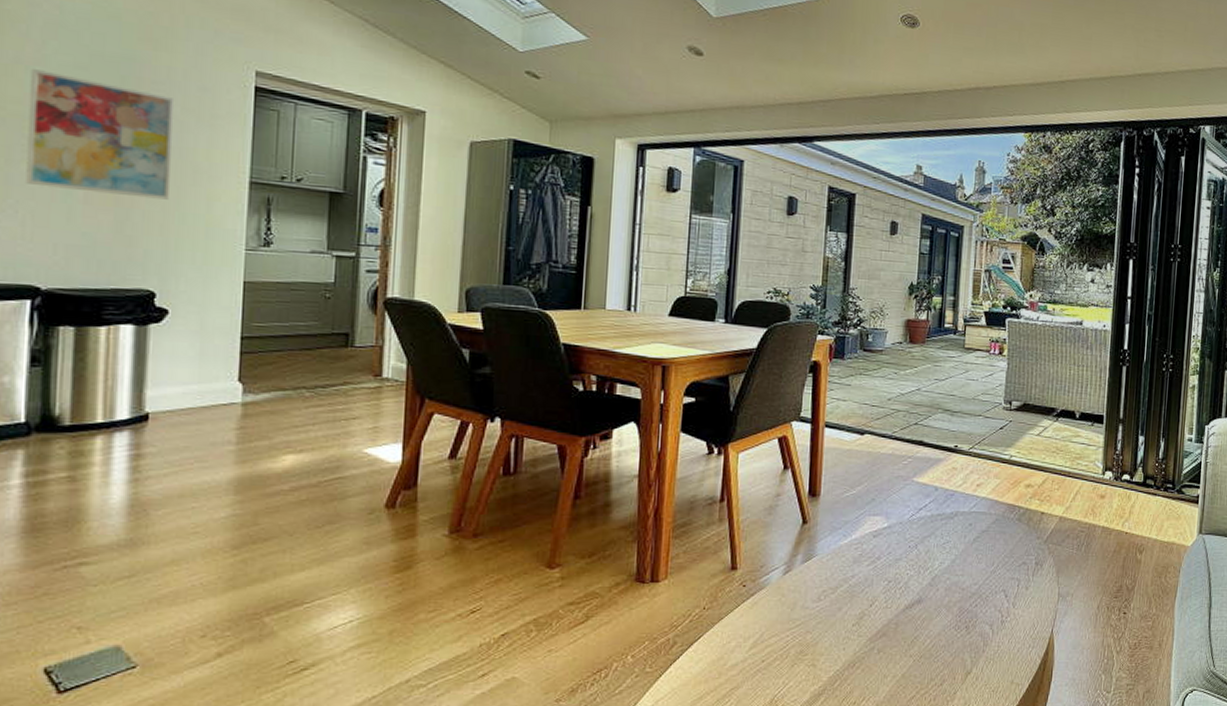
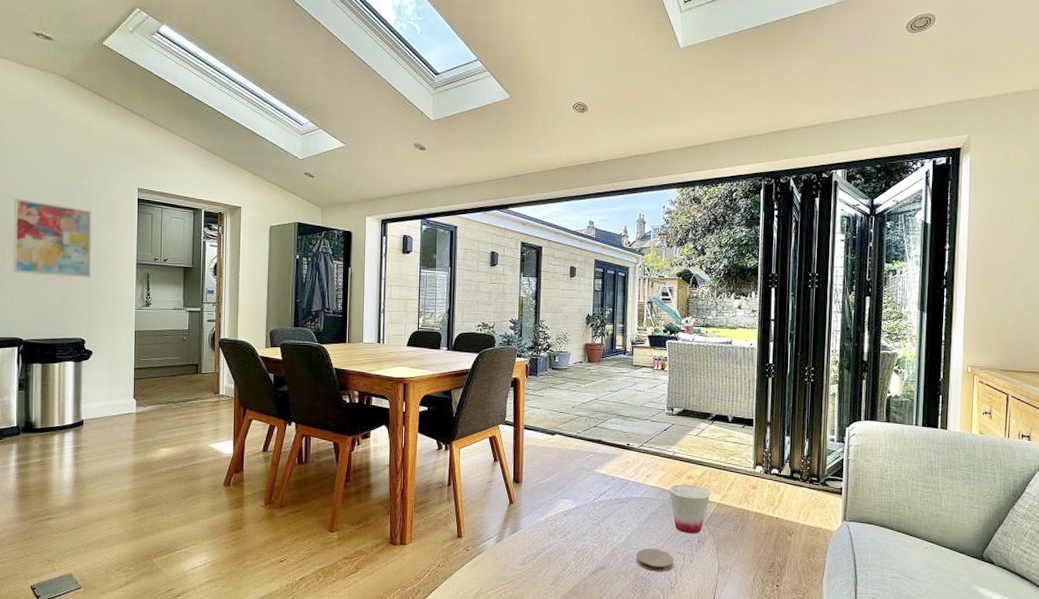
coaster: none [960,575,1007,603] -> present [635,548,674,572]
cup: none [1003,495,1052,555] -> present [669,484,710,534]

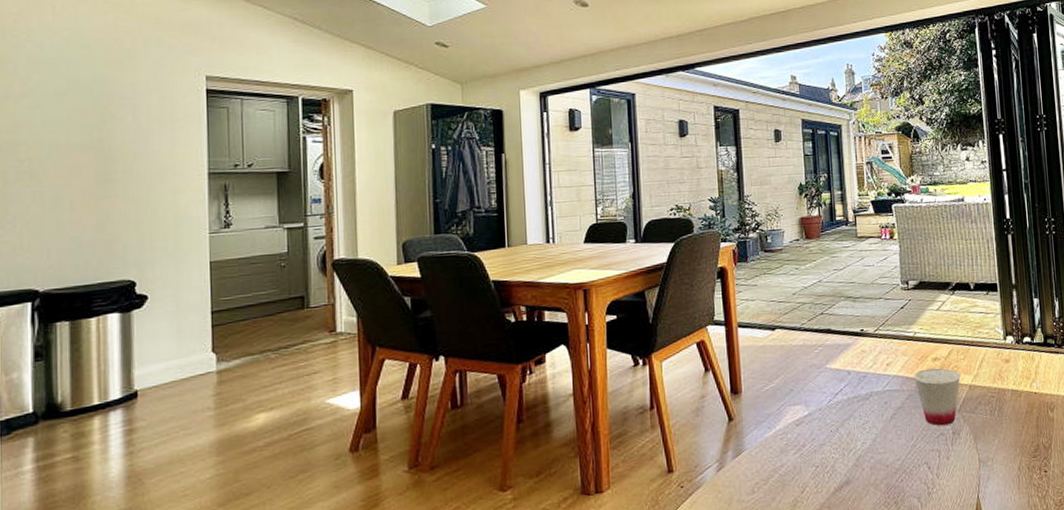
wall art: present [13,198,92,278] -> none [19,101,141,202]
coaster: present [635,548,674,572] -> none [884,449,929,478]

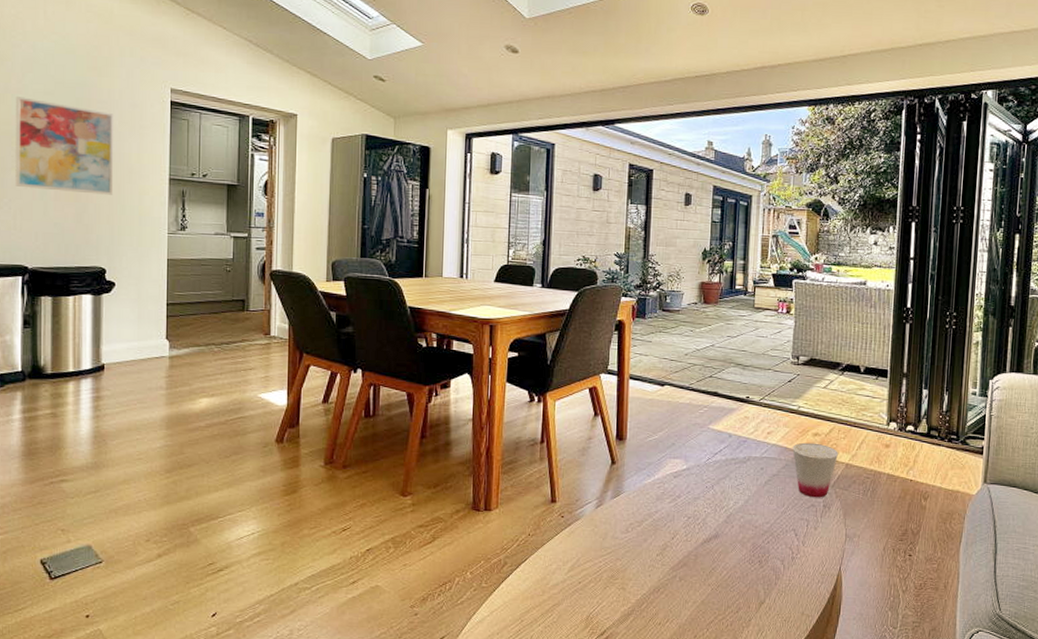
wall art: none [19,101,141,202] -> present [15,97,114,195]

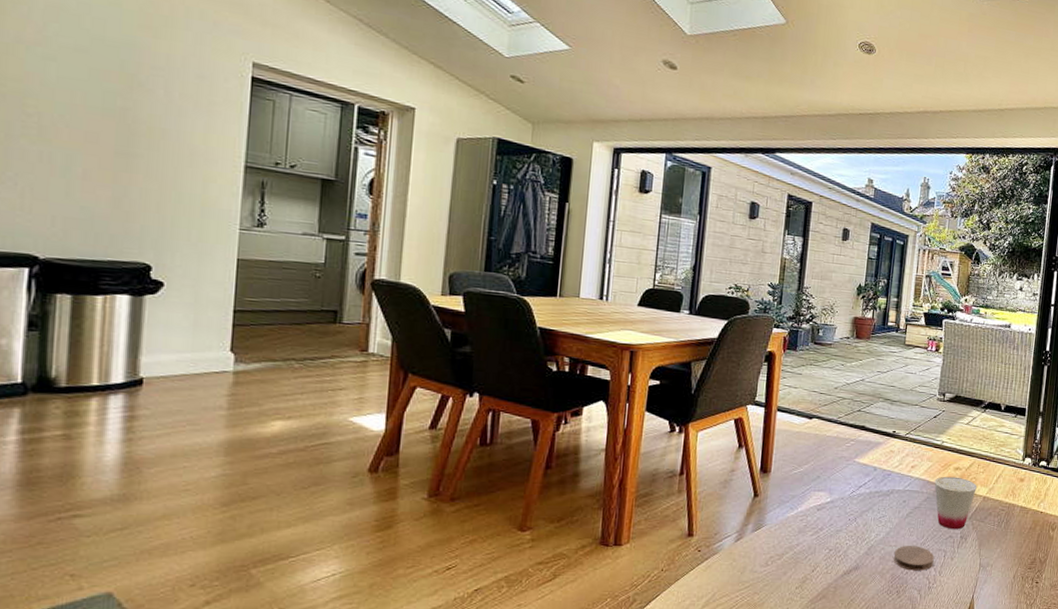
wall art: present [15,97,114,195] -> none [25,49,173,179]
coaster: none [753,514,797,541] -> present [893,546,935,571]

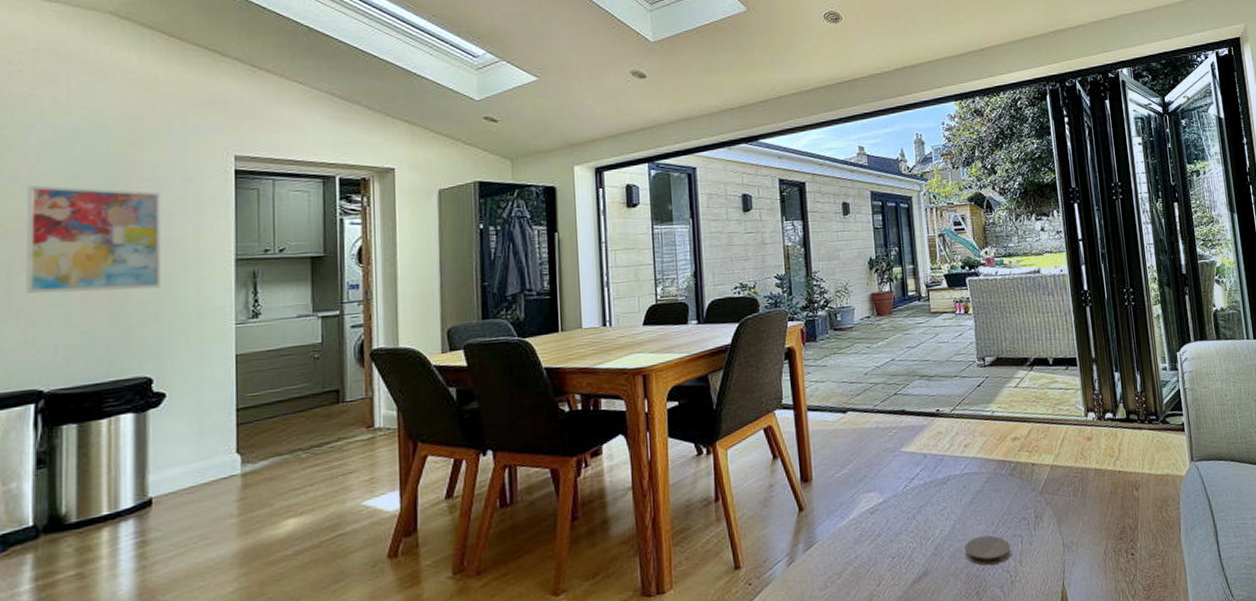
wall art: none [25,49,173,179] -> present [26,185,162,294]
cup: present [934,476,977,530] -> none [993,448,1041,510]

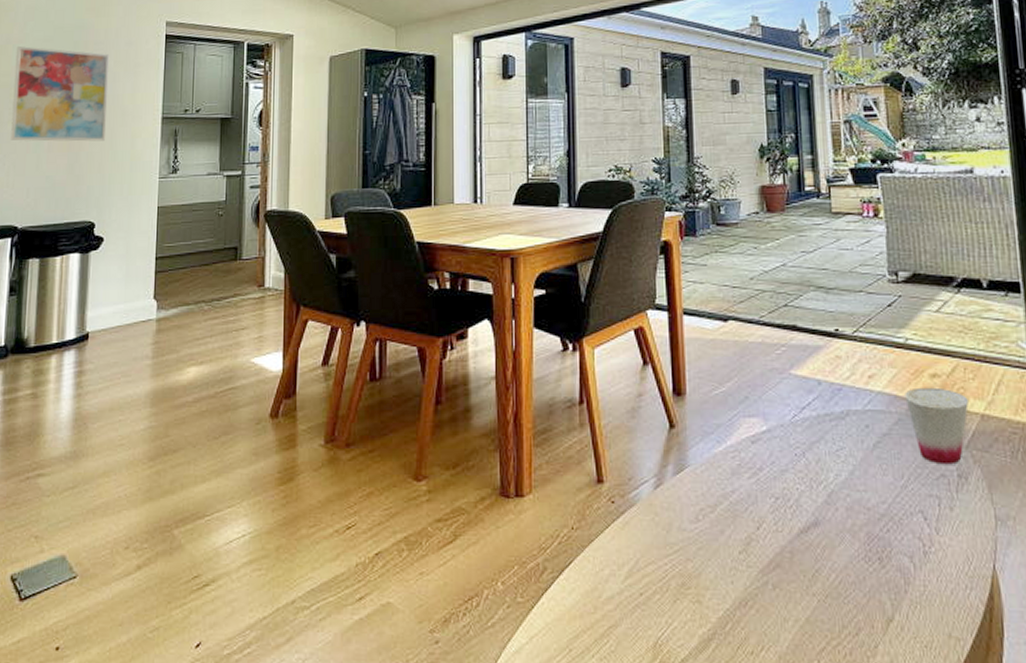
coaster: present [964,535,1011,566] -> none [864,490,925,527]
cup: none [993,448,1041,510] -> present [905,387,969,465]

